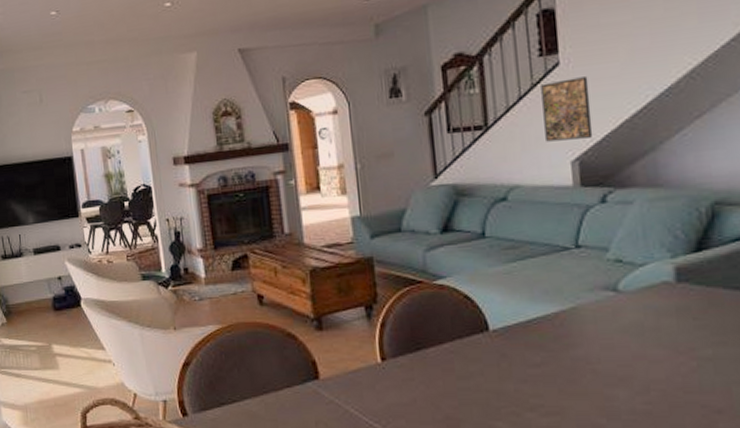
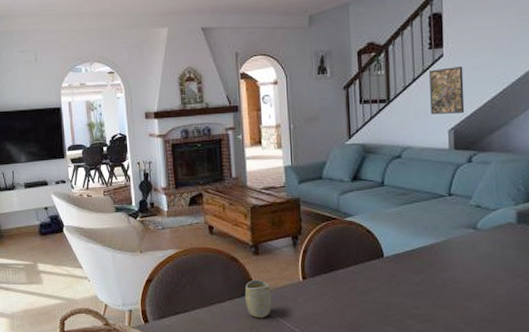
cup: none [306,361,342,410] -> present [244,279,272,318]

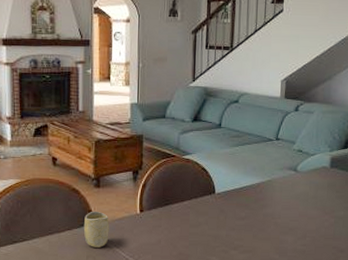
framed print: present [429,66,465,114] -> none [268,22,299,65]

